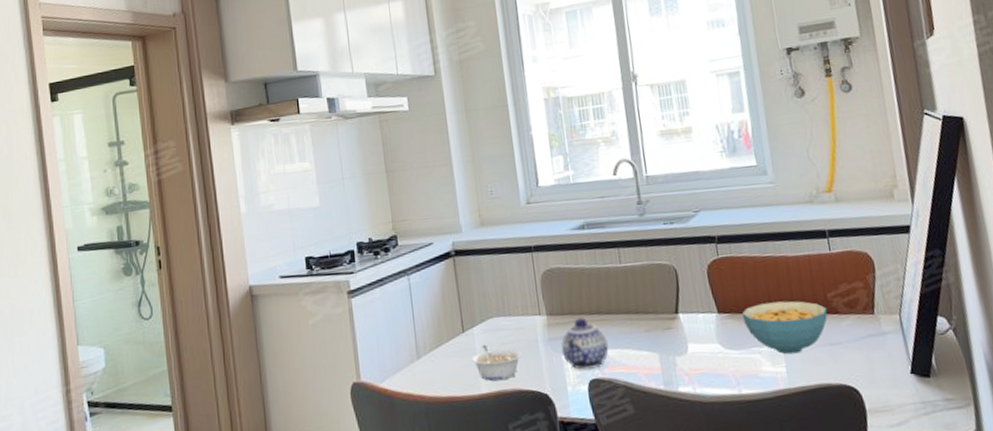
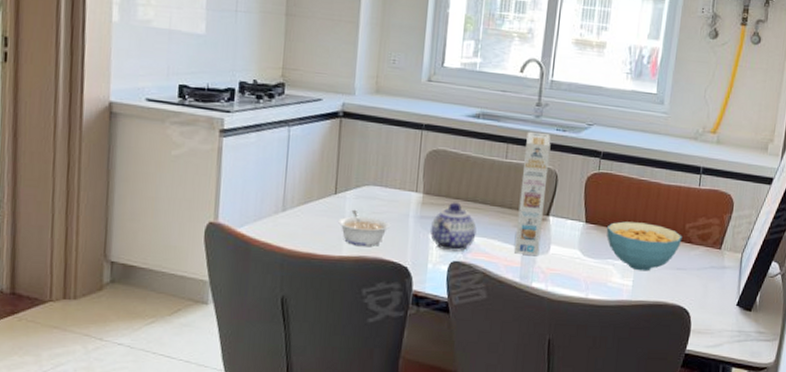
cereal box: none [635,229,678,360] -> present [514,131,551,255]

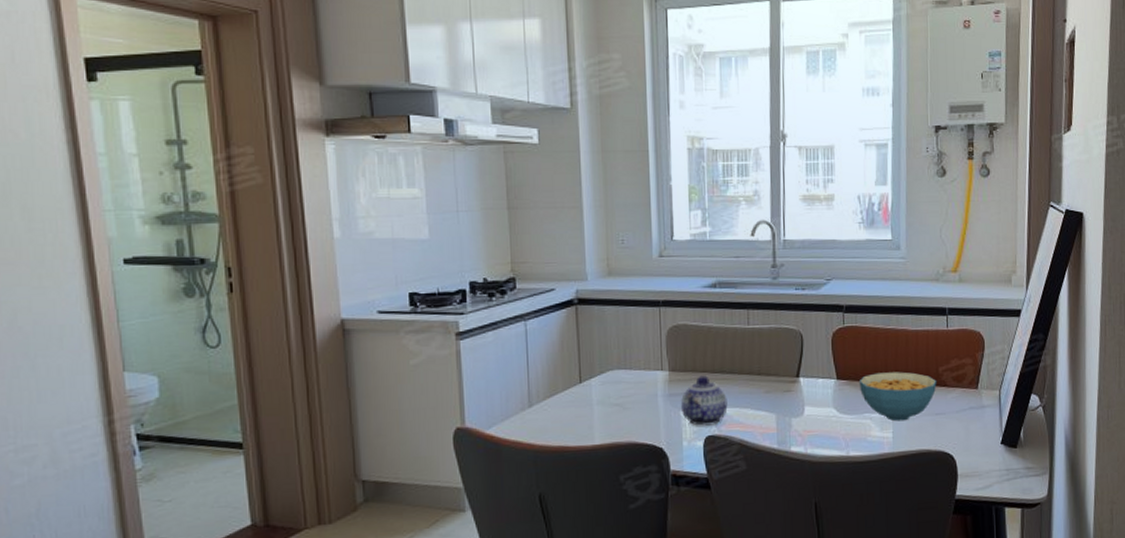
legume: present [338,209,391,246] -> none [587,396,641,432]
cereal box: present [514,131,551,255] -> none [766,293,794,420]

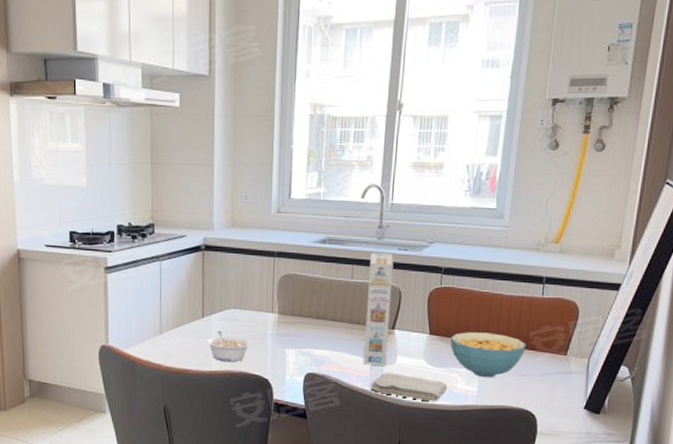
legume: none [587,396,641,432] -> present [207,330,252,362]
teapot: present [681,375,728,427] -> none [287,320,328,365]
cereal box: none [766,293,794,420] -> present [364,252,394,366]
washcloth: none [778,425,862,455] -> present [370,372,448,402]

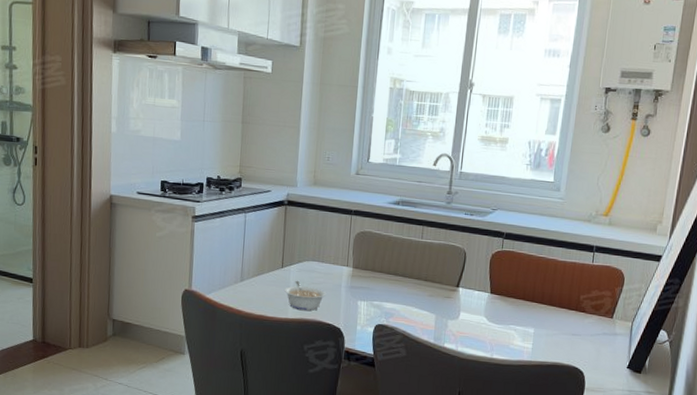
cereal box: present [364,252,394,366] -> none [429,215,460,320]
washcloth: present [370,372,448,402] -> none [434,326,506,356]
cereal bowl: present [450,332,526,378] -> none [509,292,577,336]

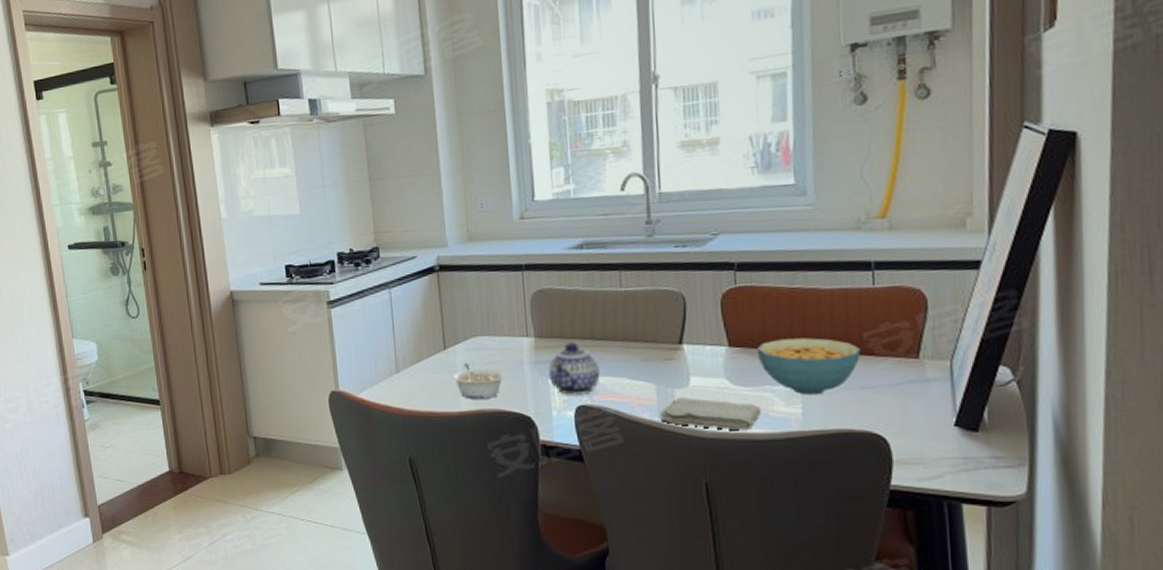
teapot: none [359,275,397,317] -> present [549,342,600,396]
washcloth: none [434,326,506,356] -> present [660,397,762,431]
cereal bowl: none [509,292,577,336] -> present [756,338,861,395]

